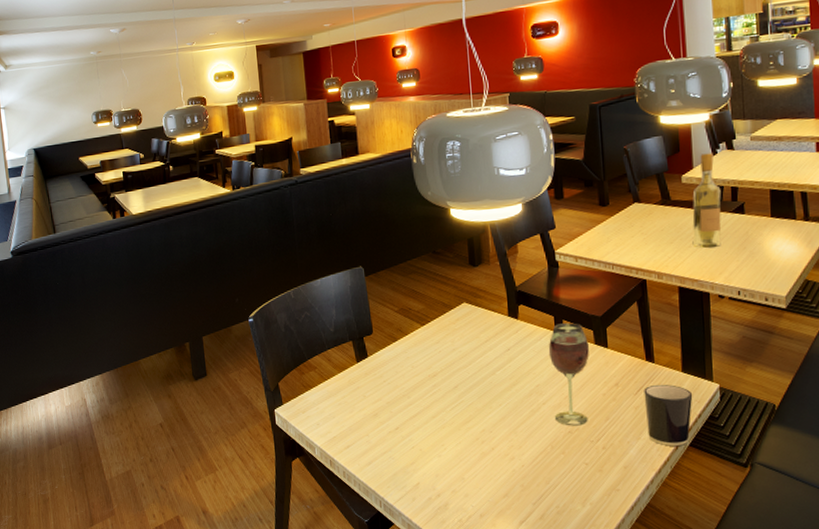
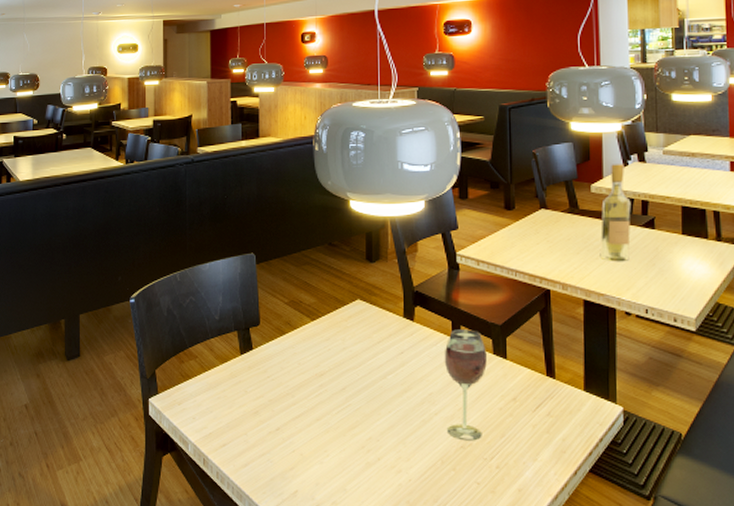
mug: present [644,384,693,446] -> none [543,402,595,471]

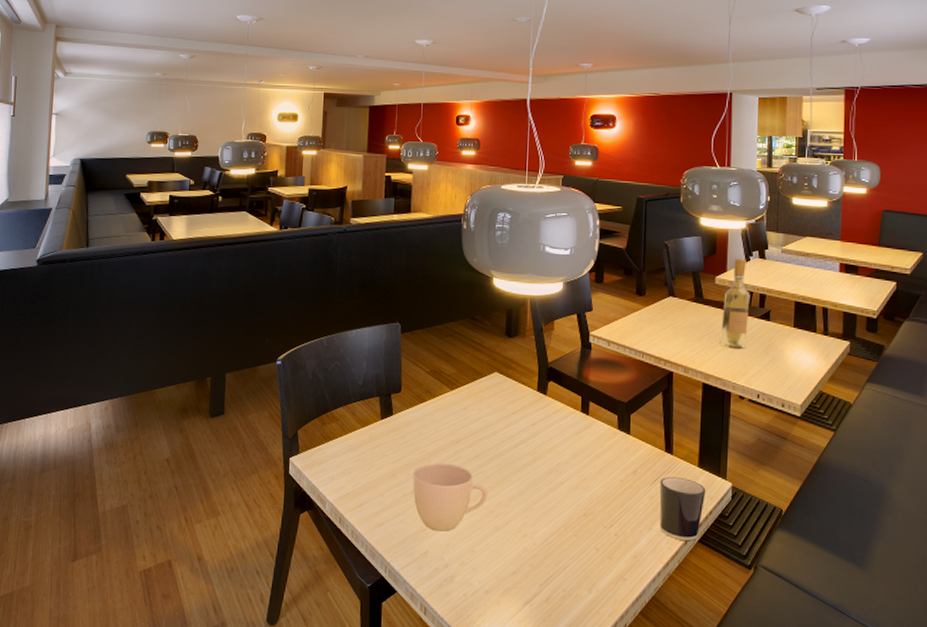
cup: none [277,397,357,470] -> present [412,462,488,532]
wineglass: present [444,329,487,441] -> none [571,405,612,510]
mug: none [543,402,595,471] -> present [659,476,706,541]

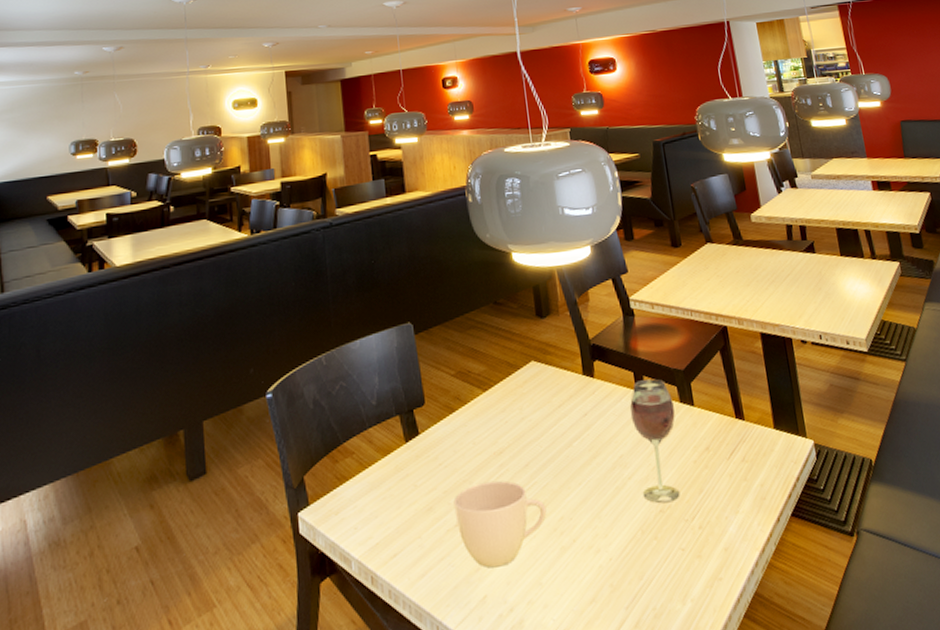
wineglass: none [571,405,612,510] -> present [629,378,681,504]
mug: present [659,476,706,541] -> none [736,444,790,519]
bottle: present [719,259,750,349] -> none [763,191,797,290]

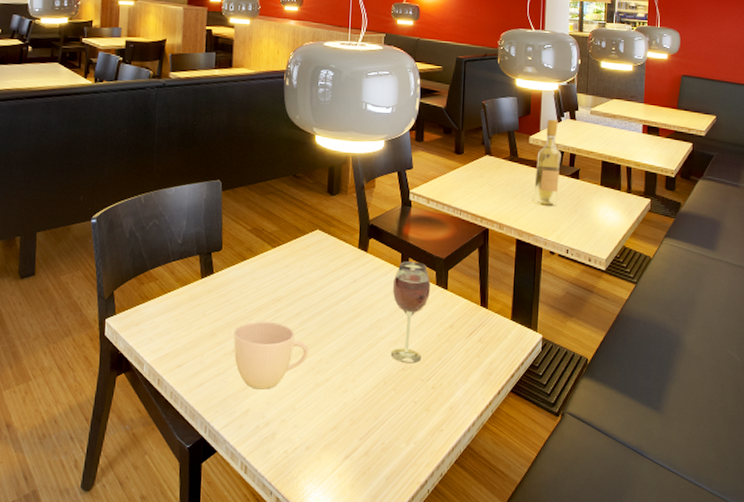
bottle: none [763,191,797,290] -> present [532,119,562,206]

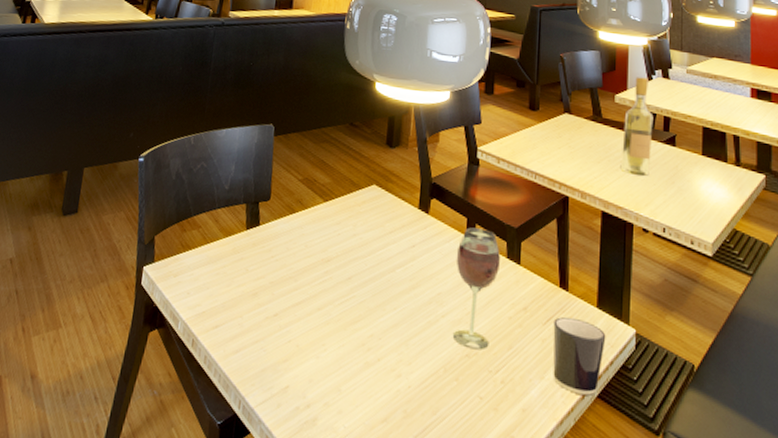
cup: present [233,321,309,390] -> none [275,282,359,365]
mug: none [474,329,518,391] -> present [552,317,606,396]

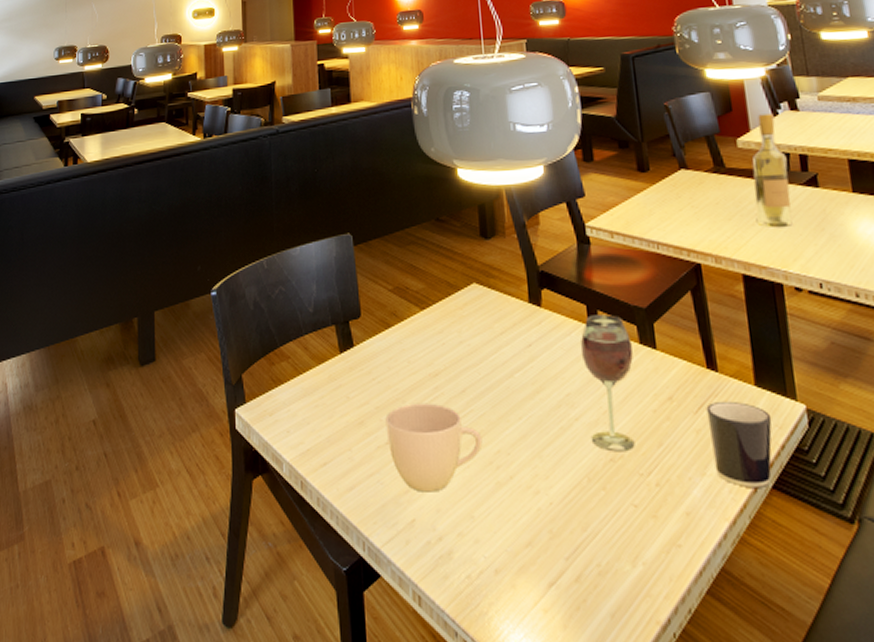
cup: none [275,282,359,365] -> present [385,403,483,492]

